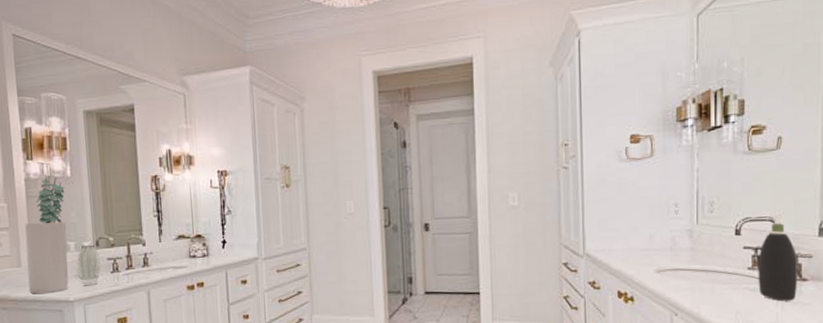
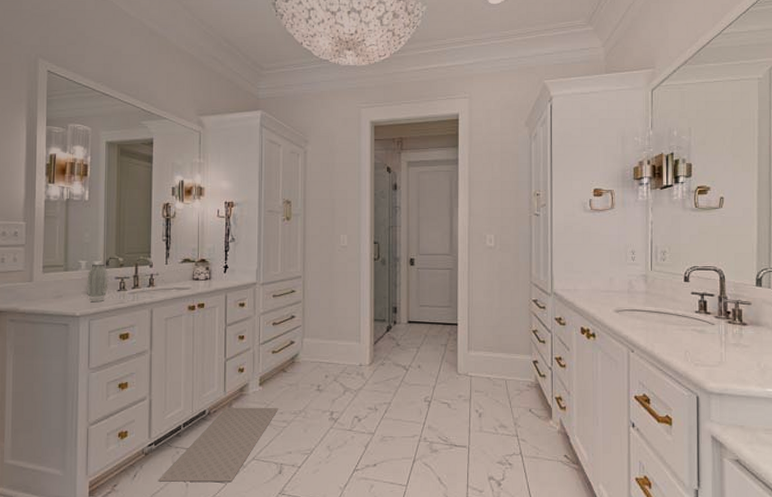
vase: present [25,175,69,295] -> none [37,197,81,308]
soap dispenser: present [758,213,798,302] -> none [704,264,739,343]

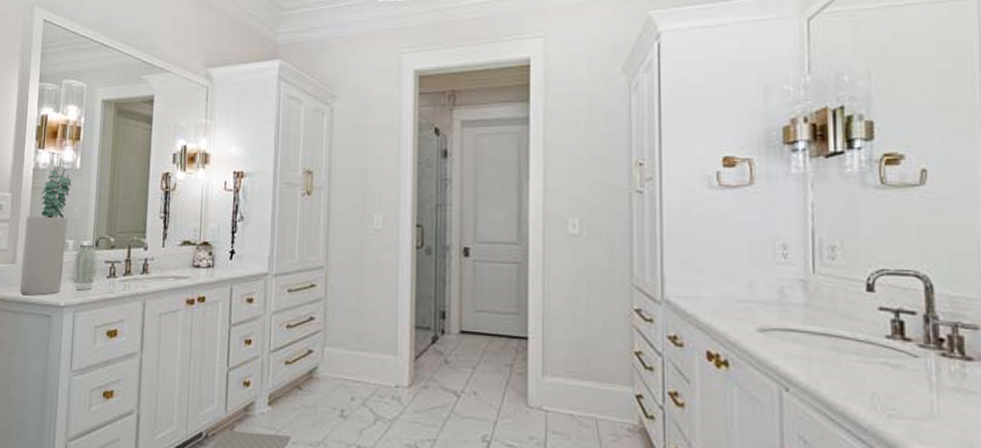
vase: none [37,197,81,308] -> present [19,165,72,296]

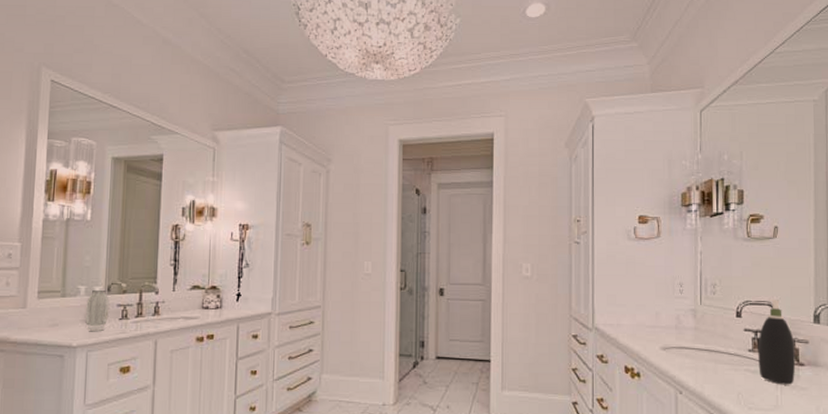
vase: present [19,165,72,296] -> none [30,217,83,338]
soap dispenser: none [900,267,960,387] -> present [758,298,796,385]

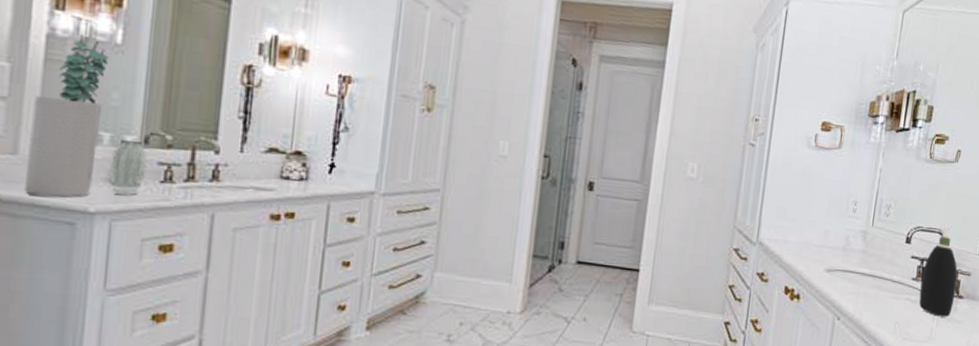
vase: none [30,217,83,338] -> present [23,34,109,198]

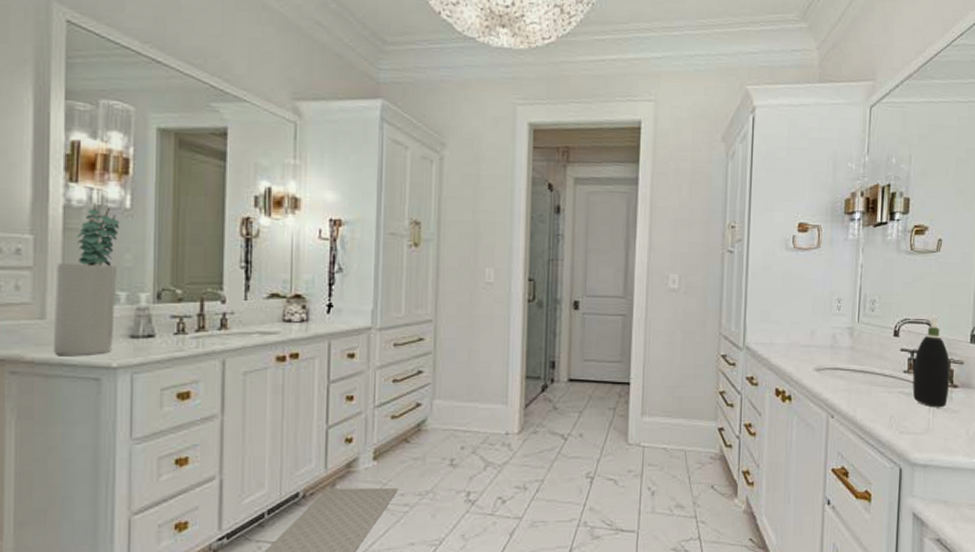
vase: present [108,140,147,196] -> none [127,298,160,350]

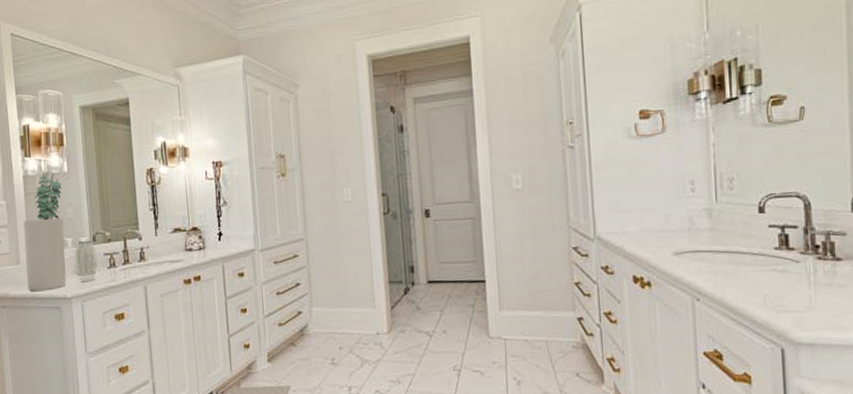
vase: none [127,298,160,350] -> present [74,241,98,283]
soap dispenser: present [912,317,951,408] -> none [785,189,832,284]

